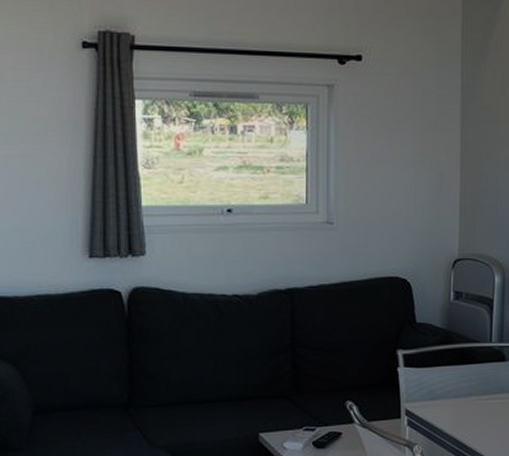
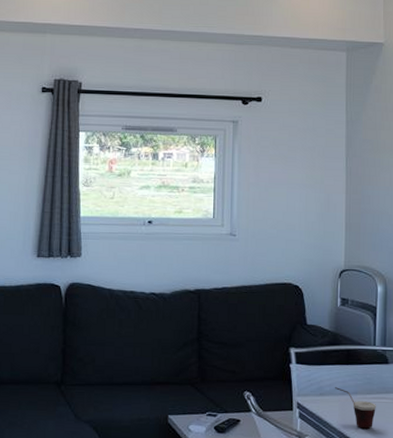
cup: none [446,390,491,432] -> present [334,387,376,429]

